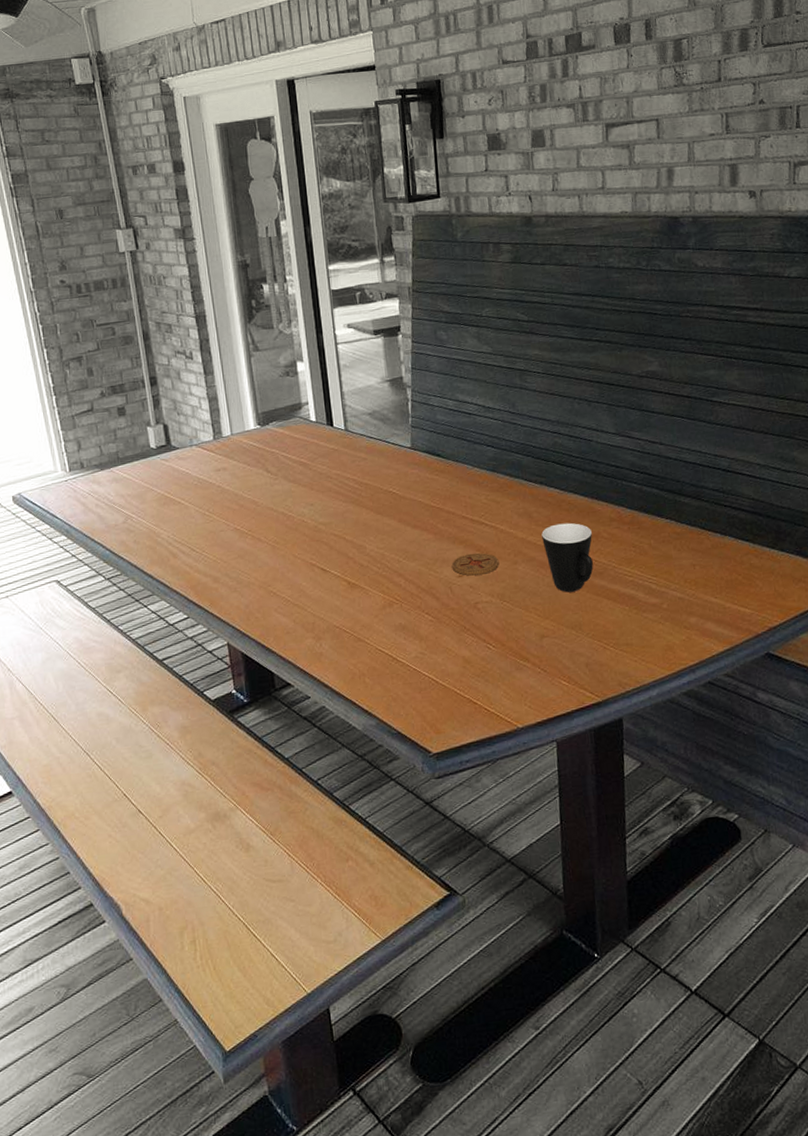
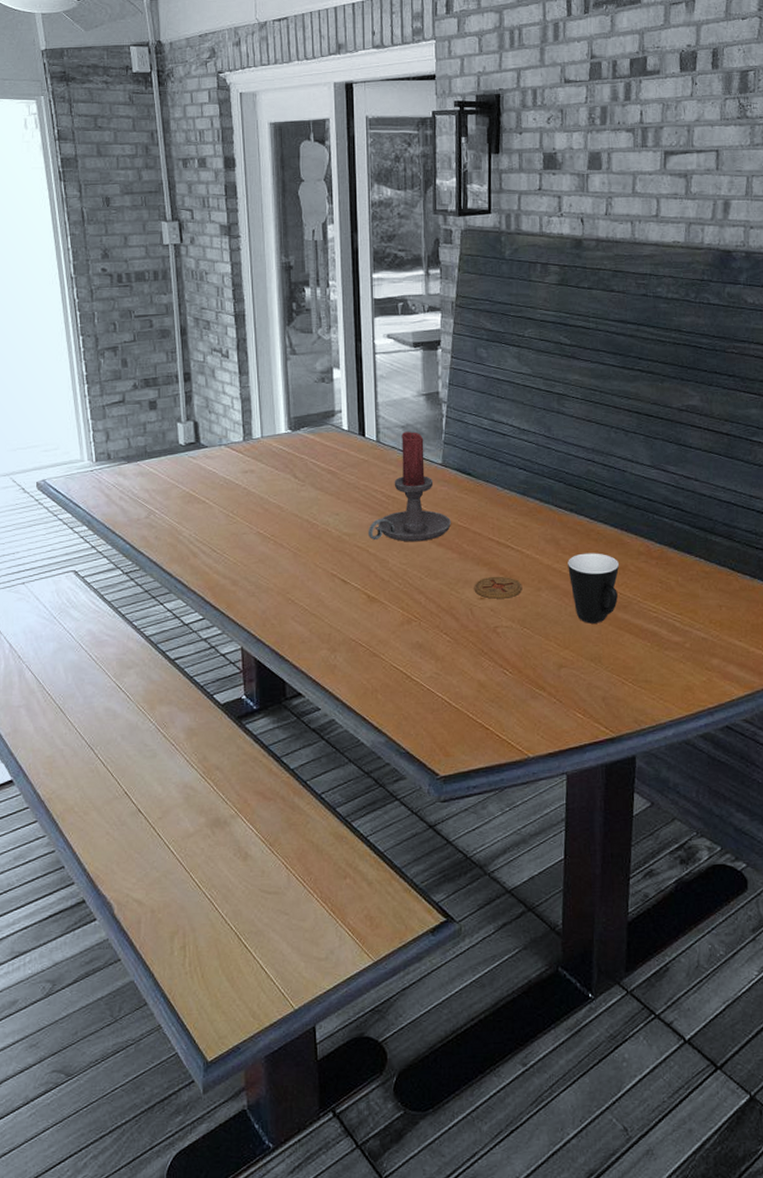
candle holder: none [344,418,425,528] -> present [369,432,452,542]

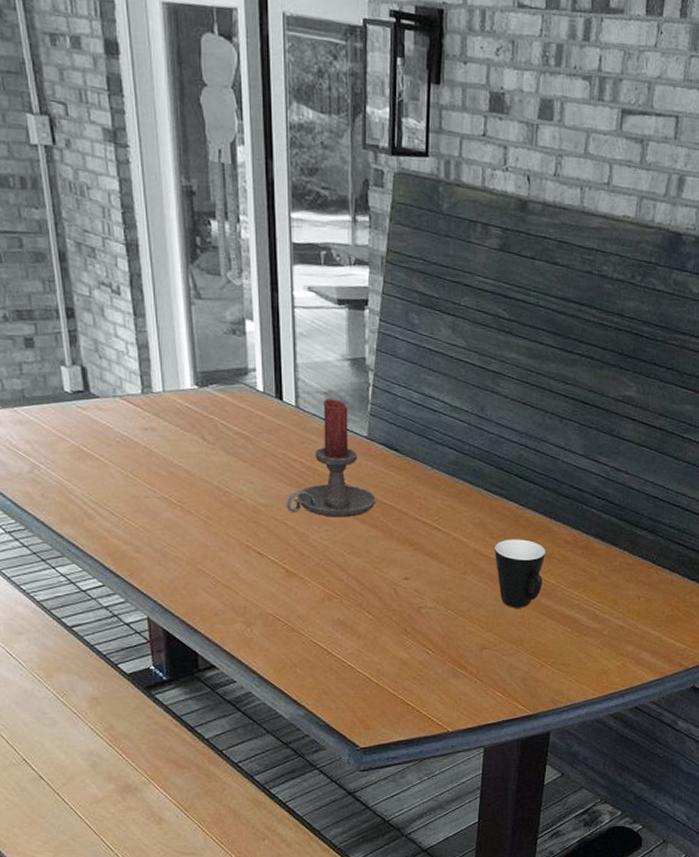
coaster: present [474,576,523,599] -> none [398,557,448,580]

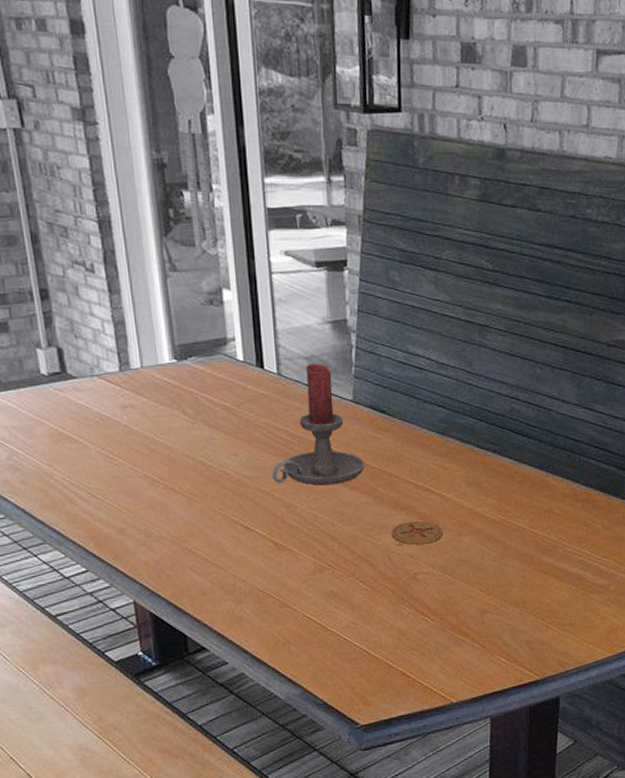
coaster: none [398,557,448,580] -> present [391,520,443,545]
mug: present [495,539,545,608] -> none [491,496,544,568]

